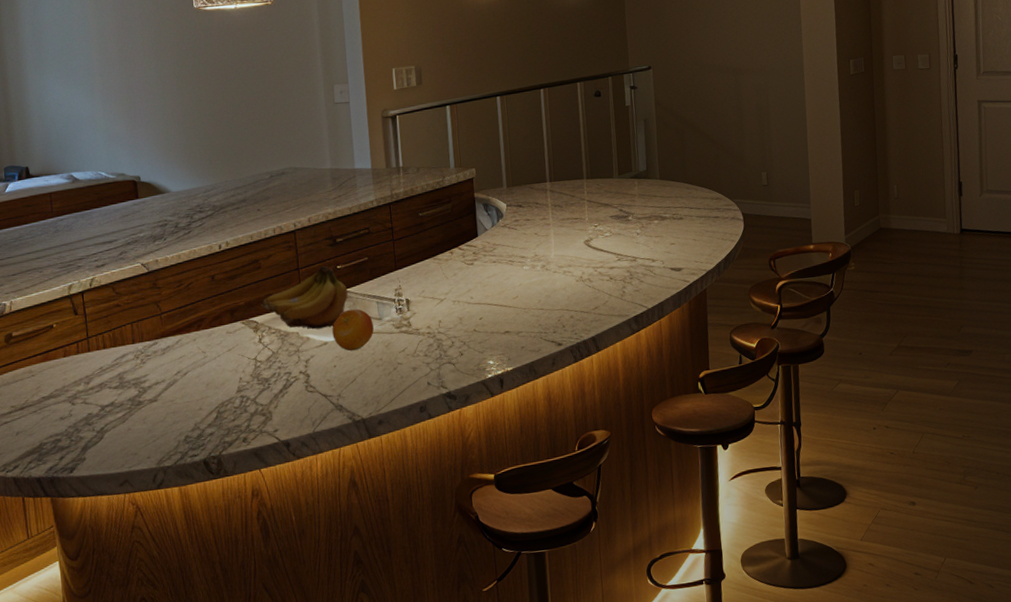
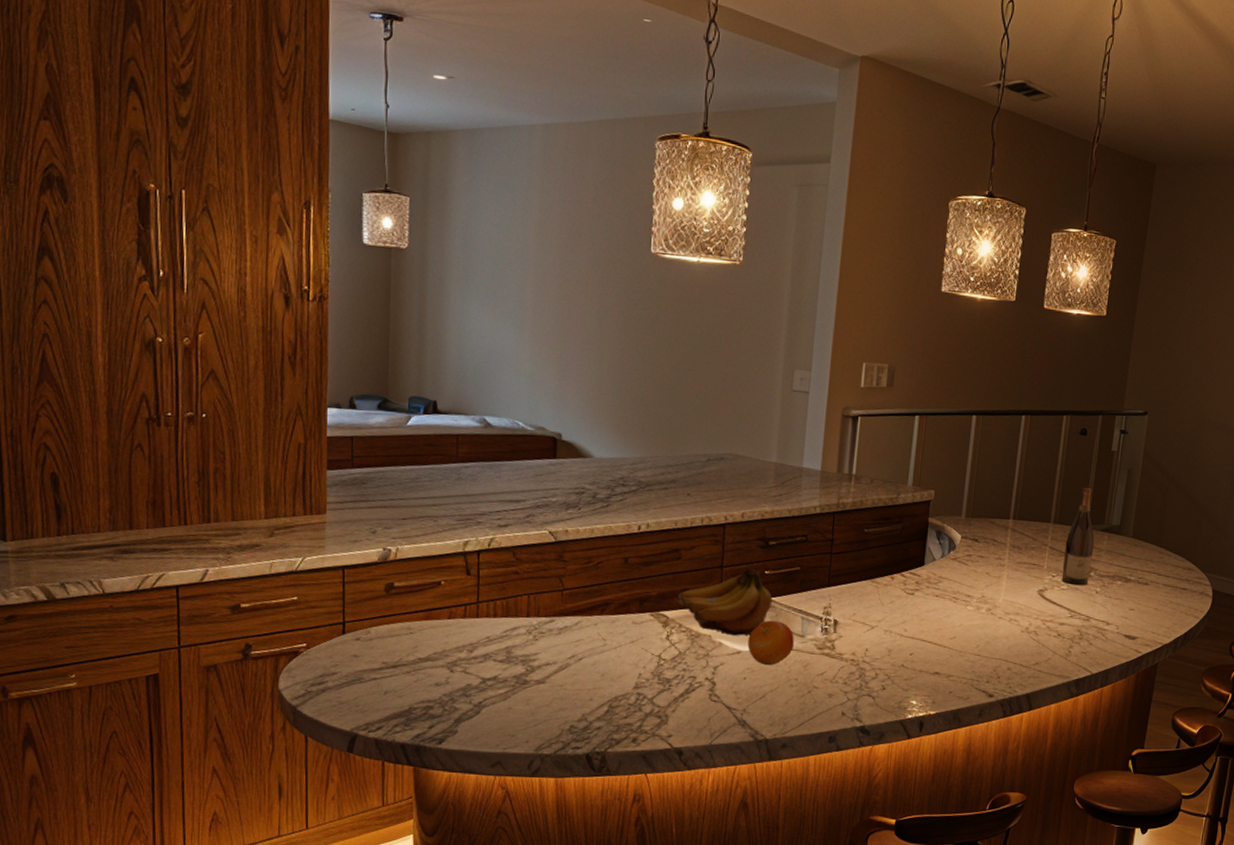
wine bottle: none [600,141,629,231] -> present [1061,487,1095,586]

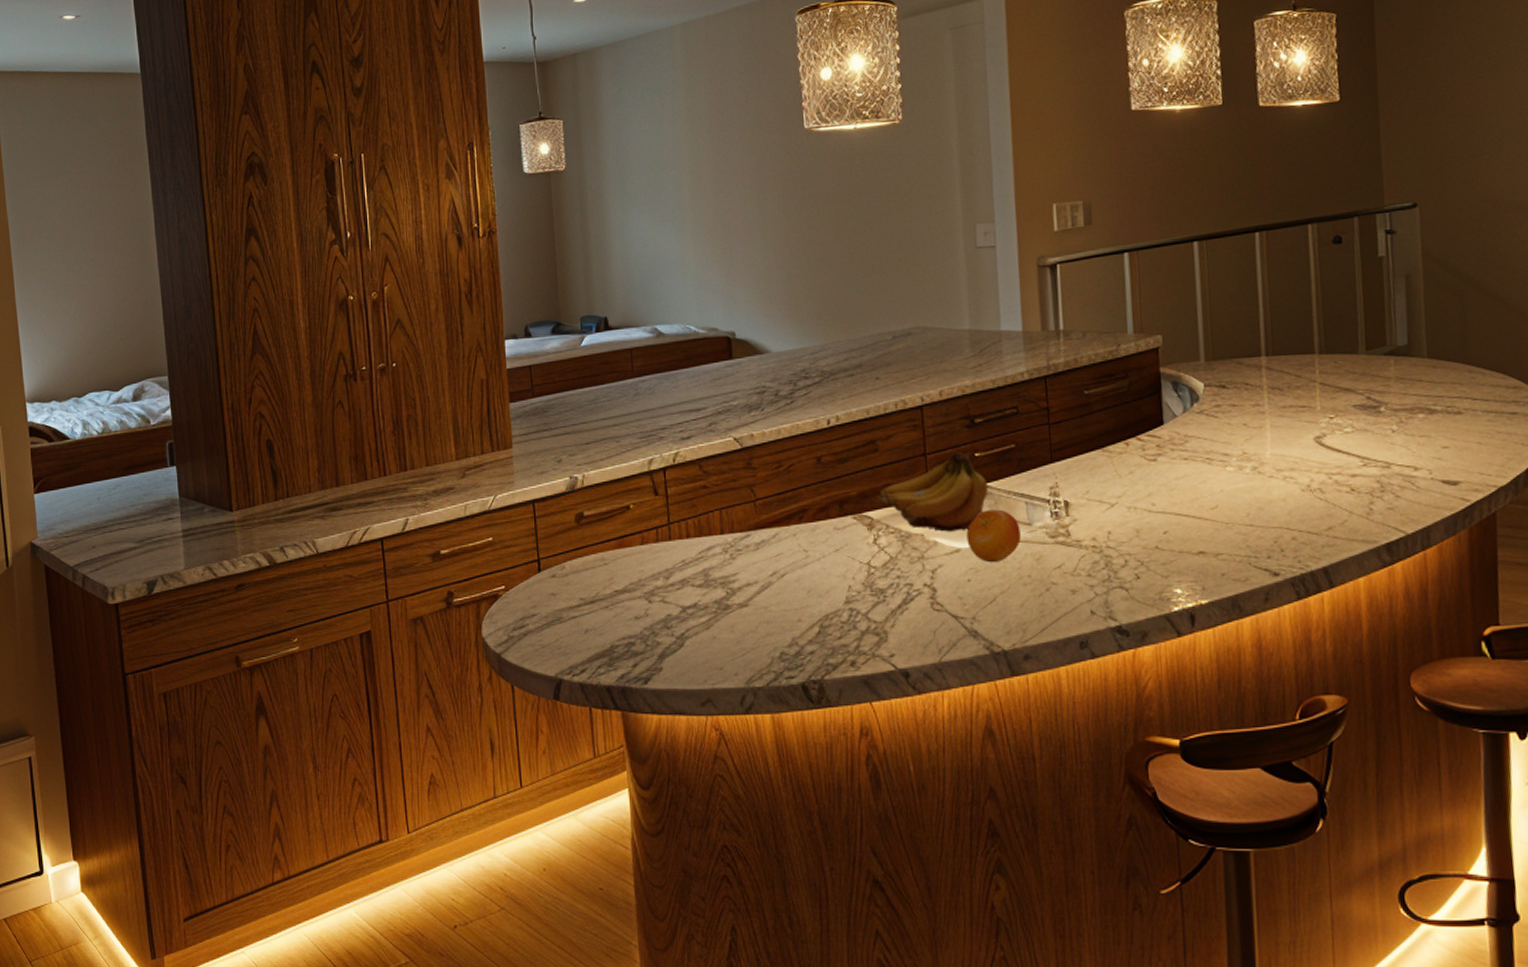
wine bottle: present [1061,487,1095,586] -> none [1339,304,1380,426]

